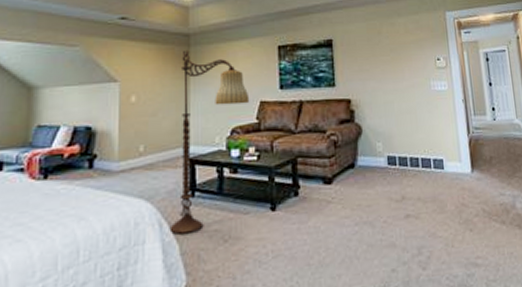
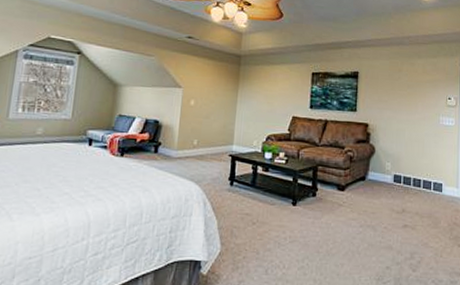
floor lamp: present [169,49,250,235] -> none [211,68,284,213]

